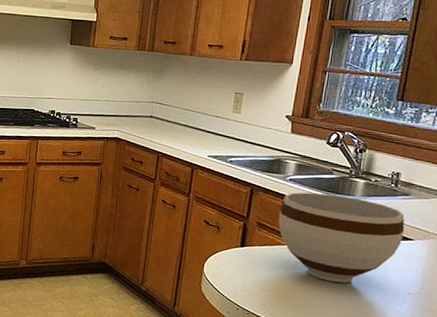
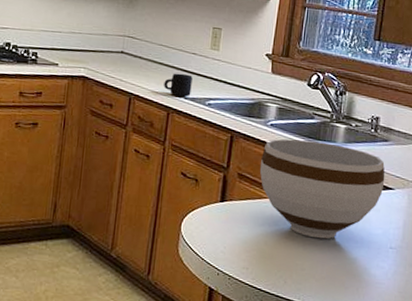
mug: none [189,134,215,155] -> present [164,73,193,97]

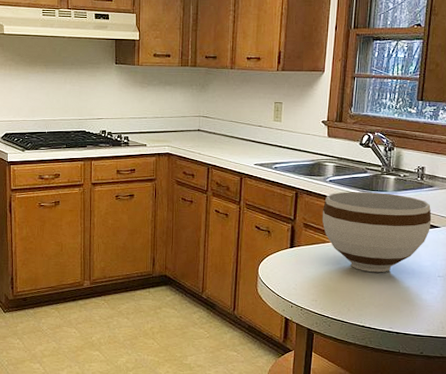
mug: present [164,73,193,97] -> none [236,144,260,163]

